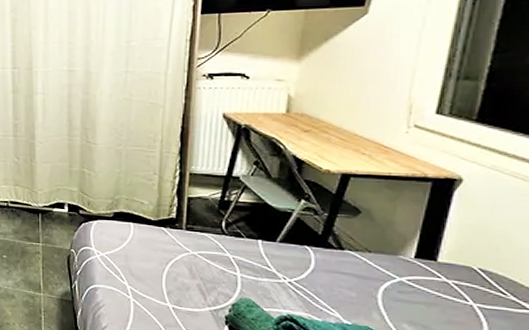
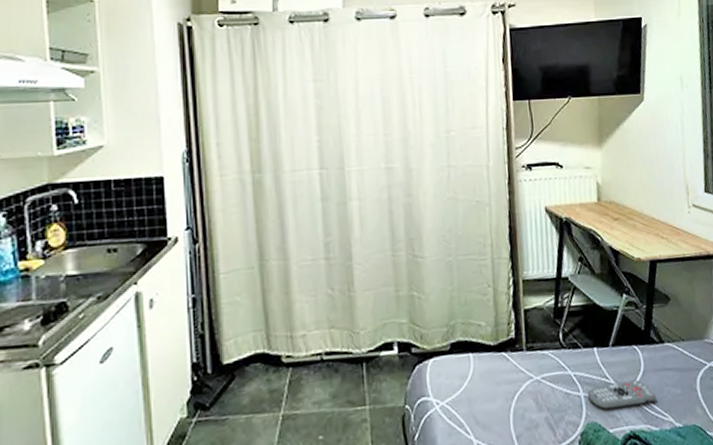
remote control: none [244,271,325,298] -> present [587,379,657,410]

